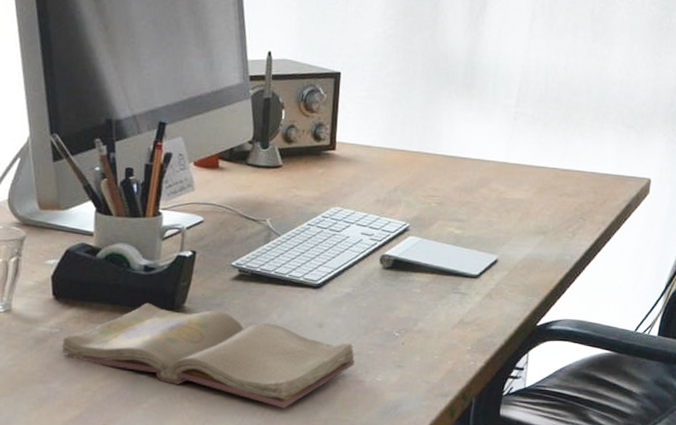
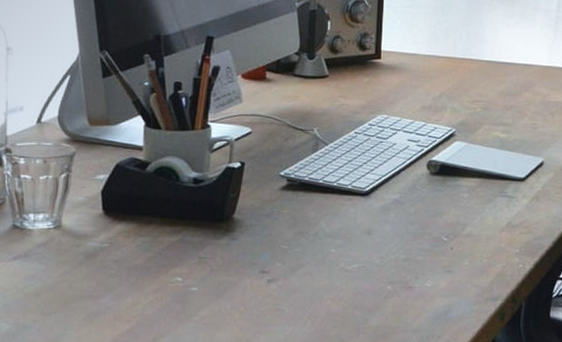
diary: present [61,302,355,409] -> none [111,215,404,317]

